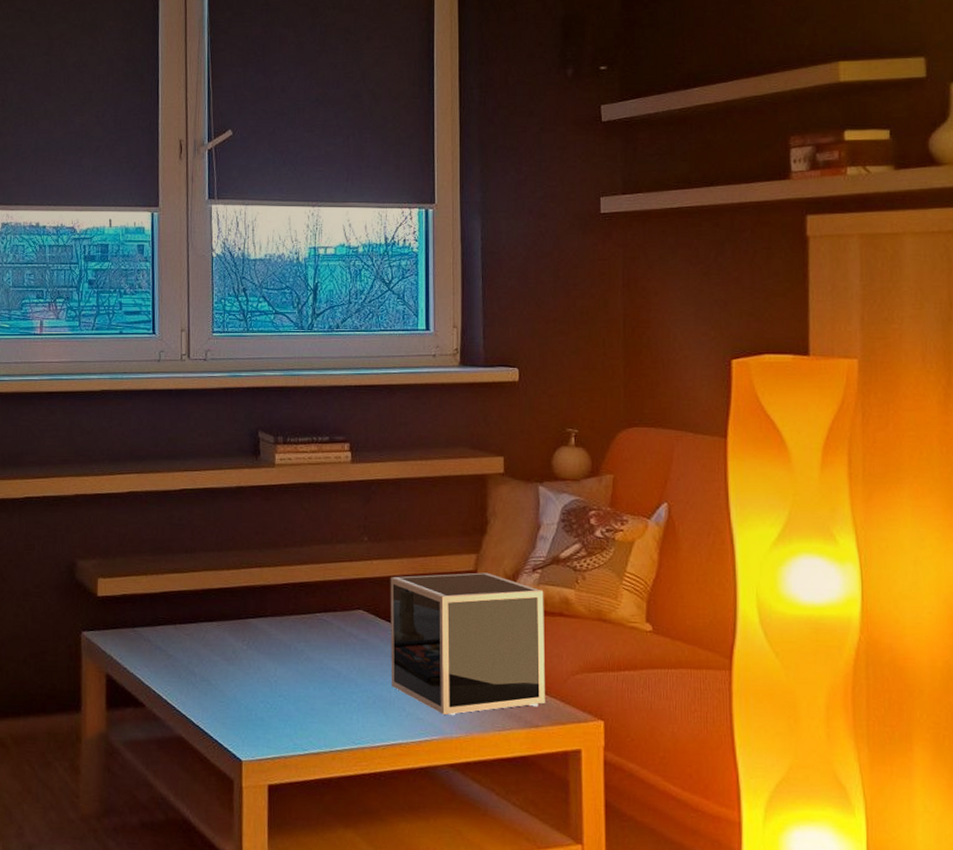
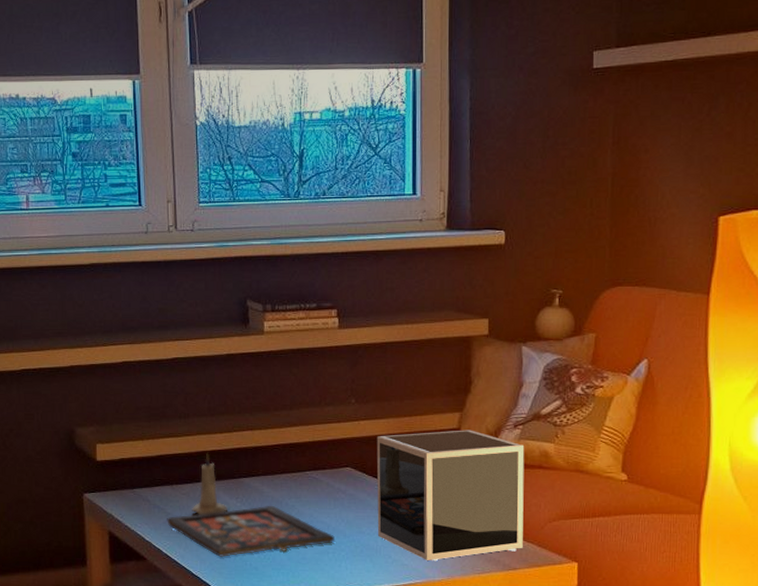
board game: none [168,649,345,707] -> present [167,505,334,558]
candle: none [195,591,233,659] -> present [192,453,227,515]

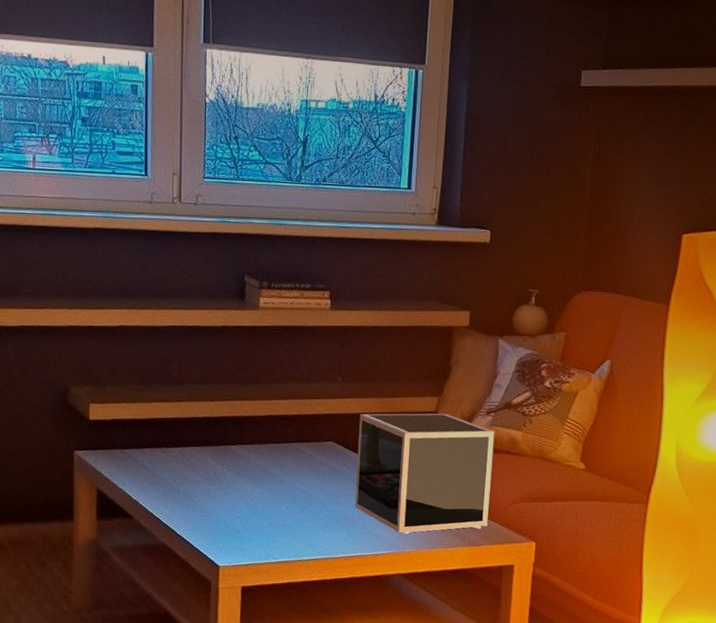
board game: present [167,505,334,558] -> none [154,472,314,520]
candle: present [192,453,227,515] -> none [179,419,214,479]

